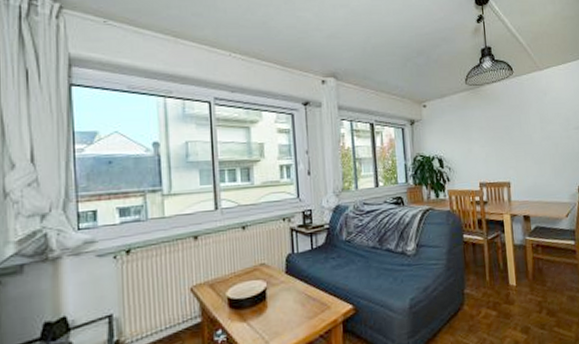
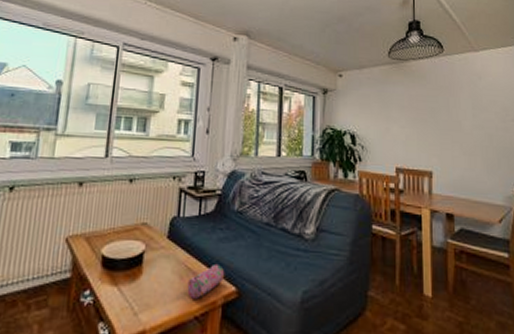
pencil case: none [309,288,342,321] -> present [187,263,225,299]

